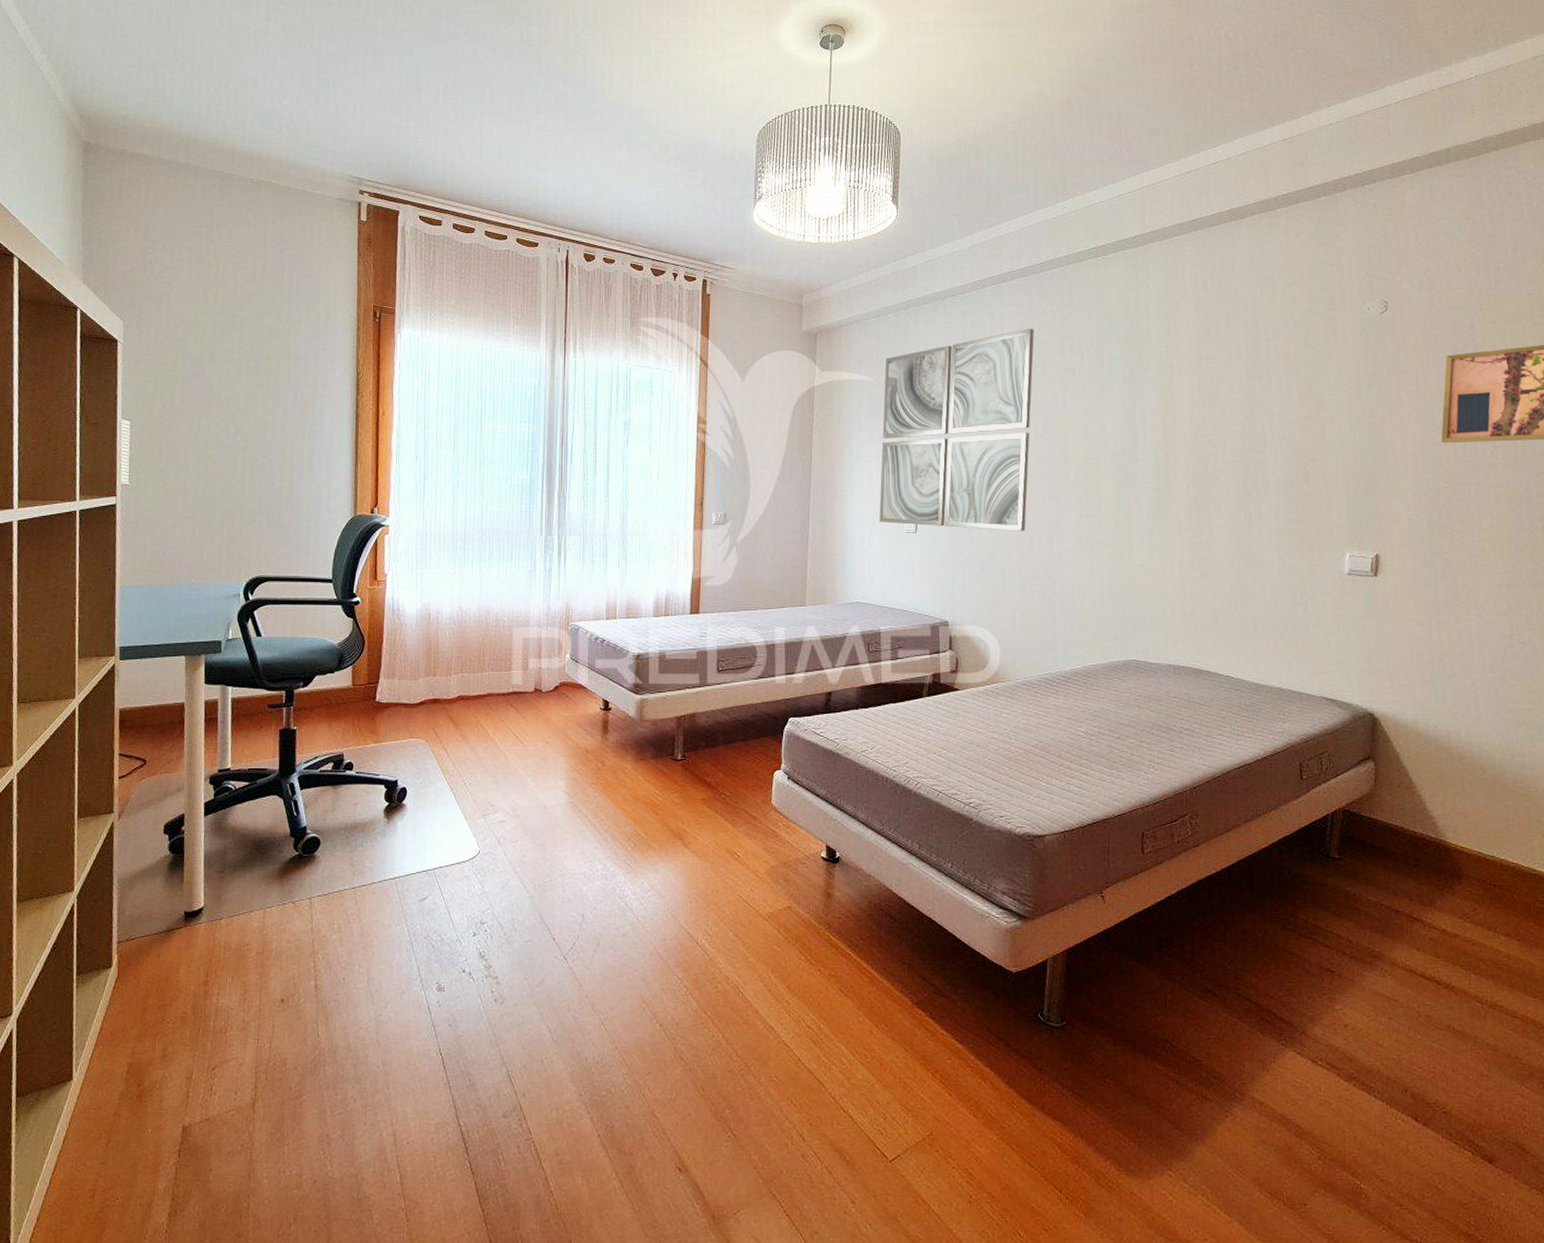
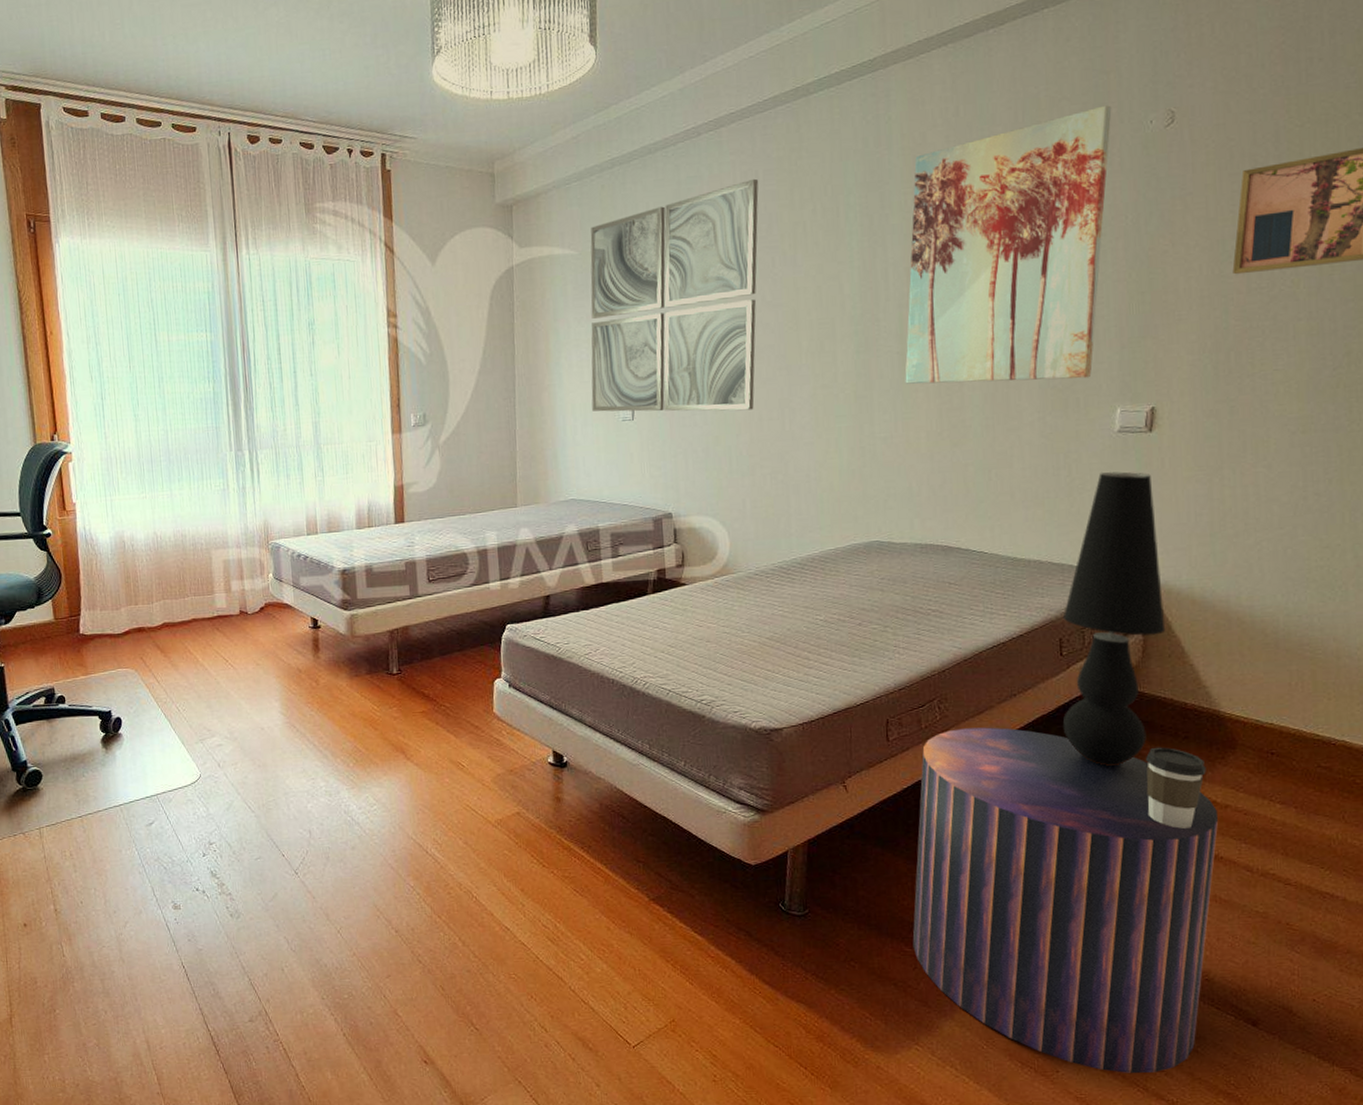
wall art: none [1160,292,1335,524] -> present [905,105,1112,384]
stool: none [1165,845,1449,1209] -> present [912,727,1219,1073]
table lamp: none [1302,610,1395,891] -> present [1062,472,1166,767]
coffee cup: none [1381,873,1436,956] -> present [1146,747,1206,829]

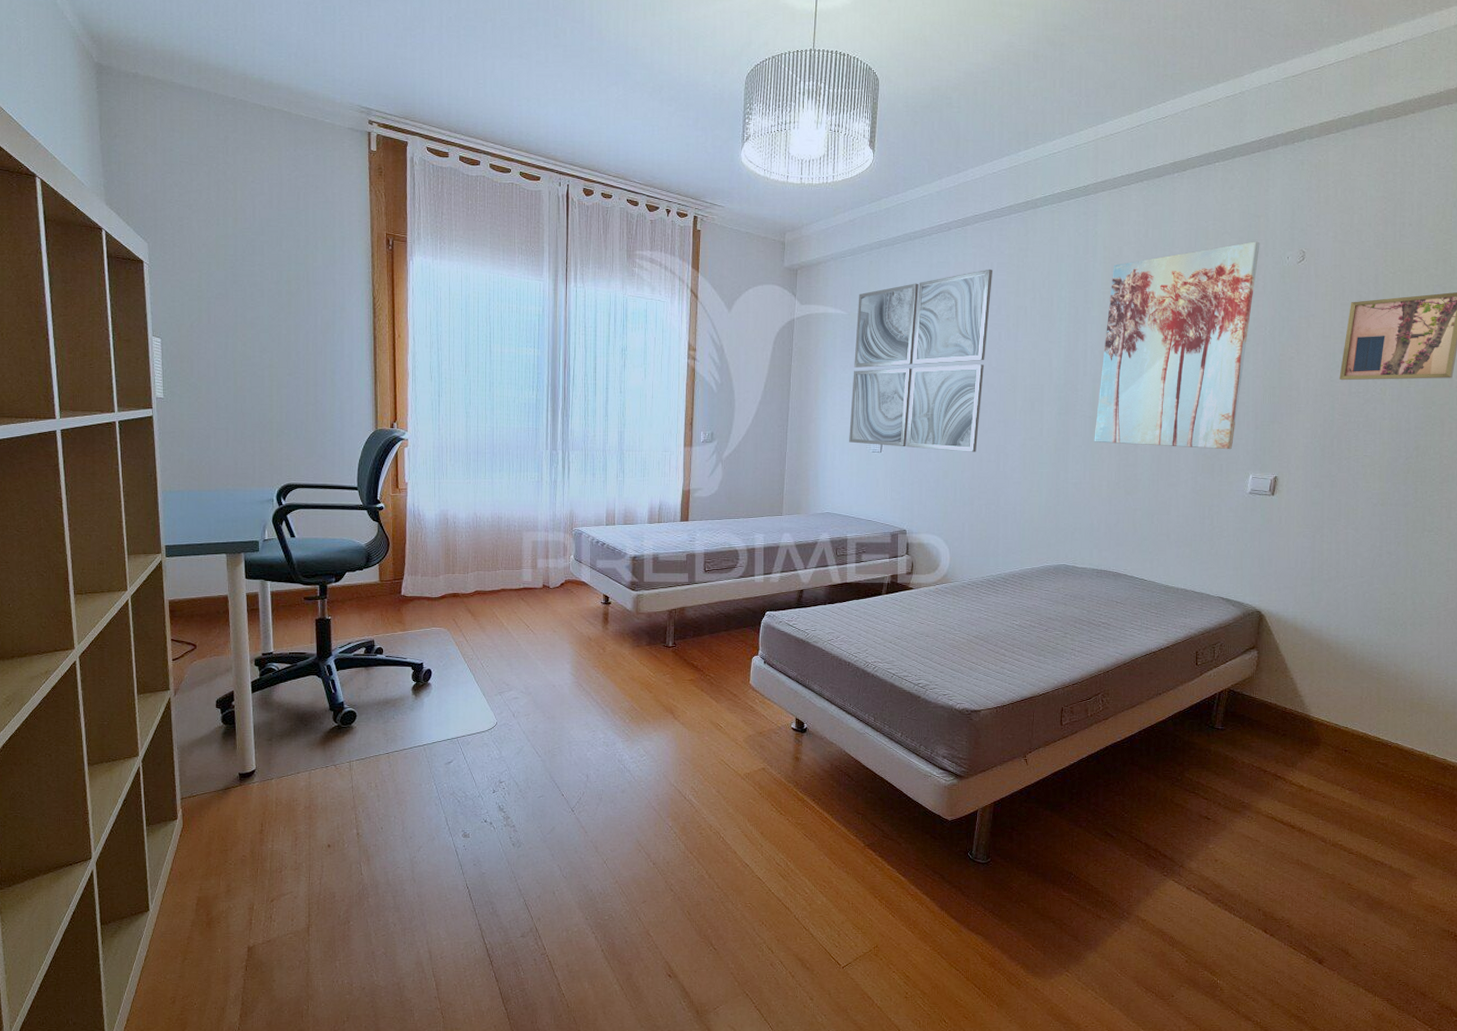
stool: present [912,727,1219,1073] -> none [1069,718,1304,999]
table lamp: present [1062,472,1166,767] -> none [1194,524,1275,755]
coffee cup: present [1146,747,1206,829] -> none [1252,741,1297,806]

